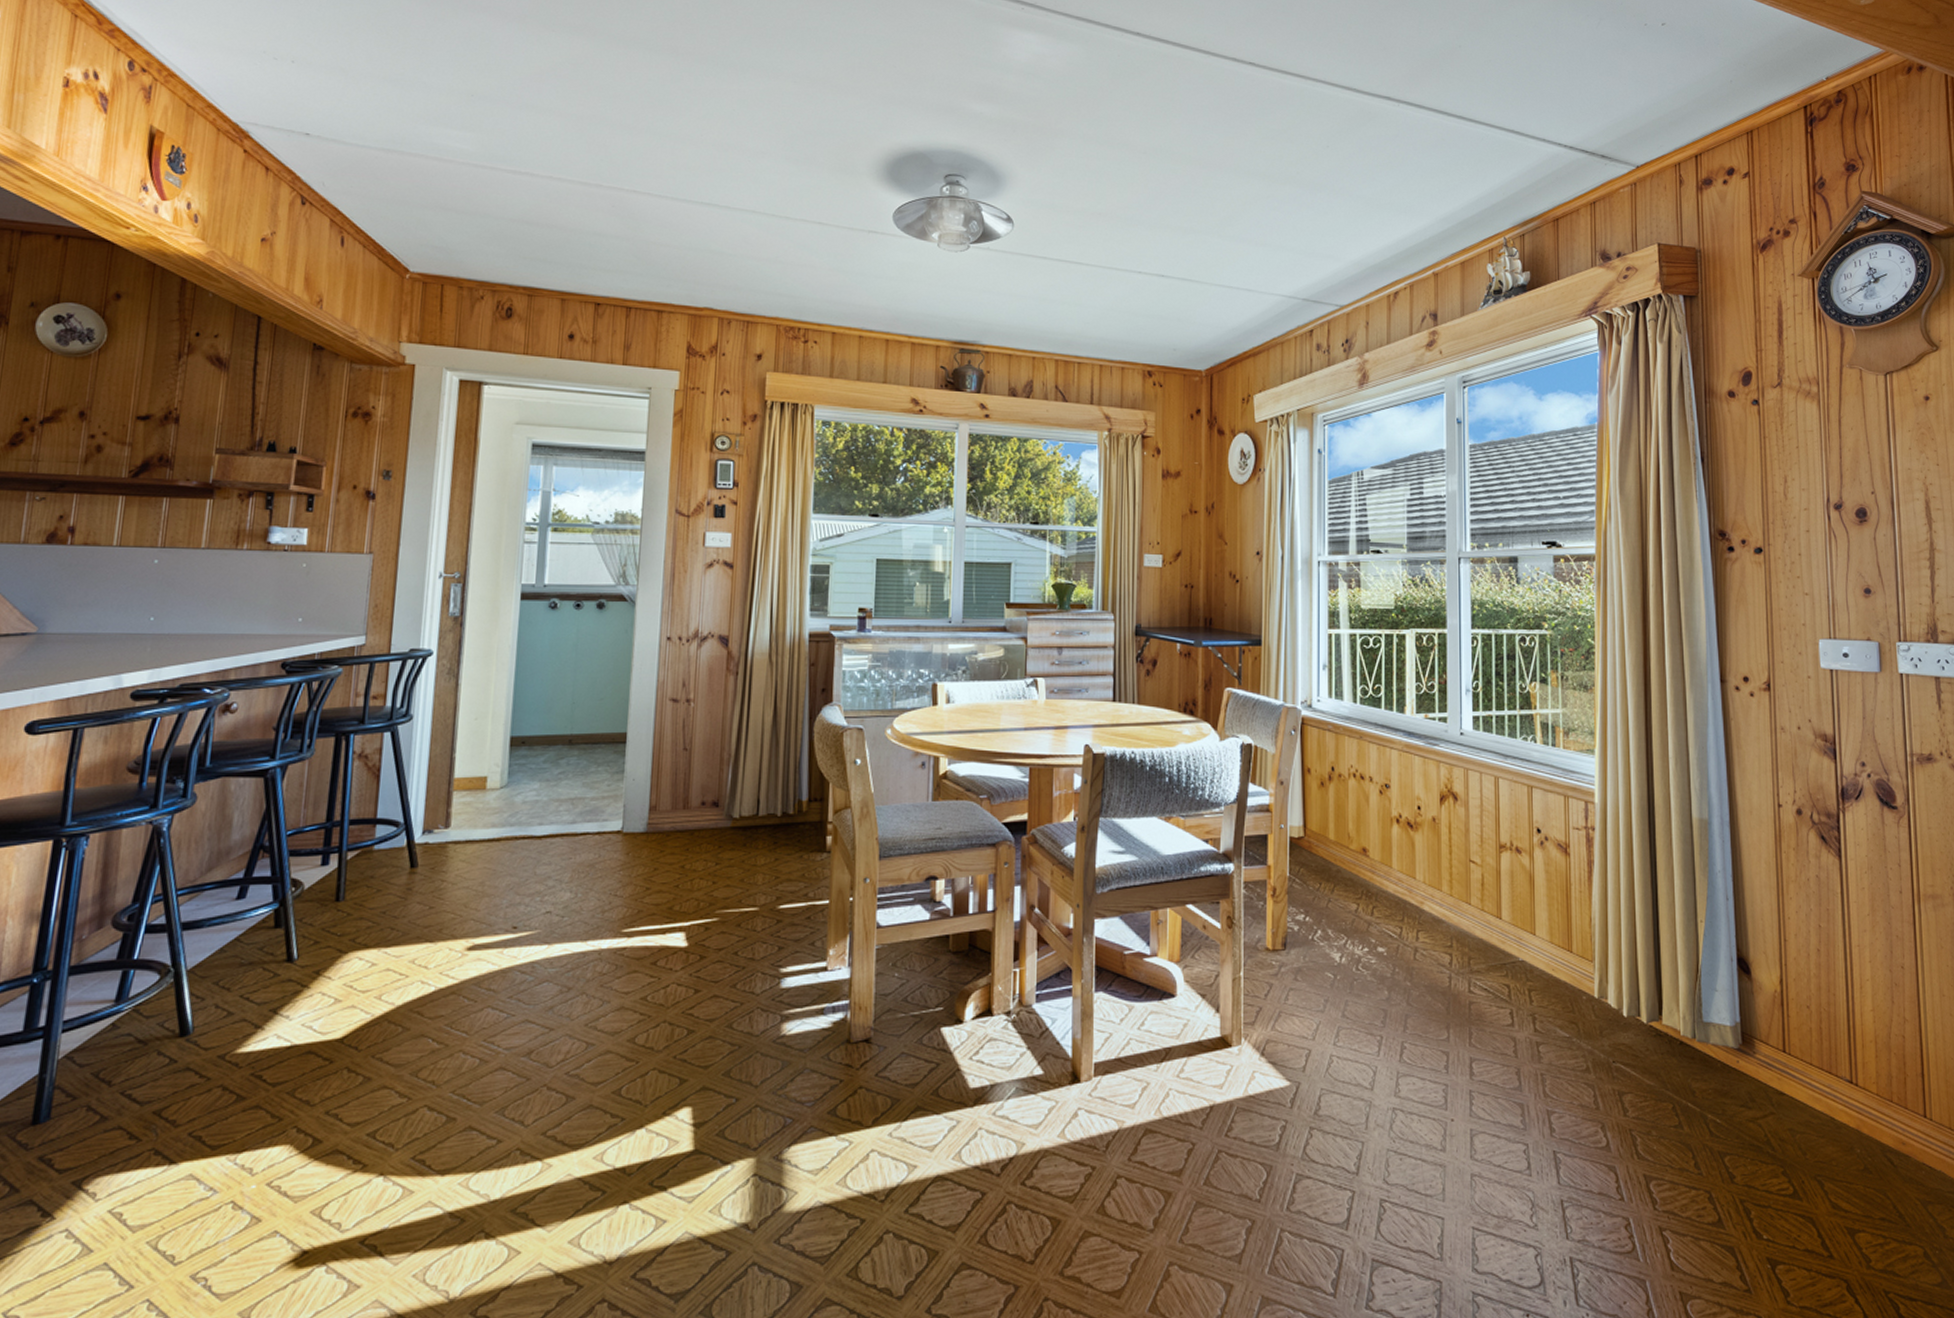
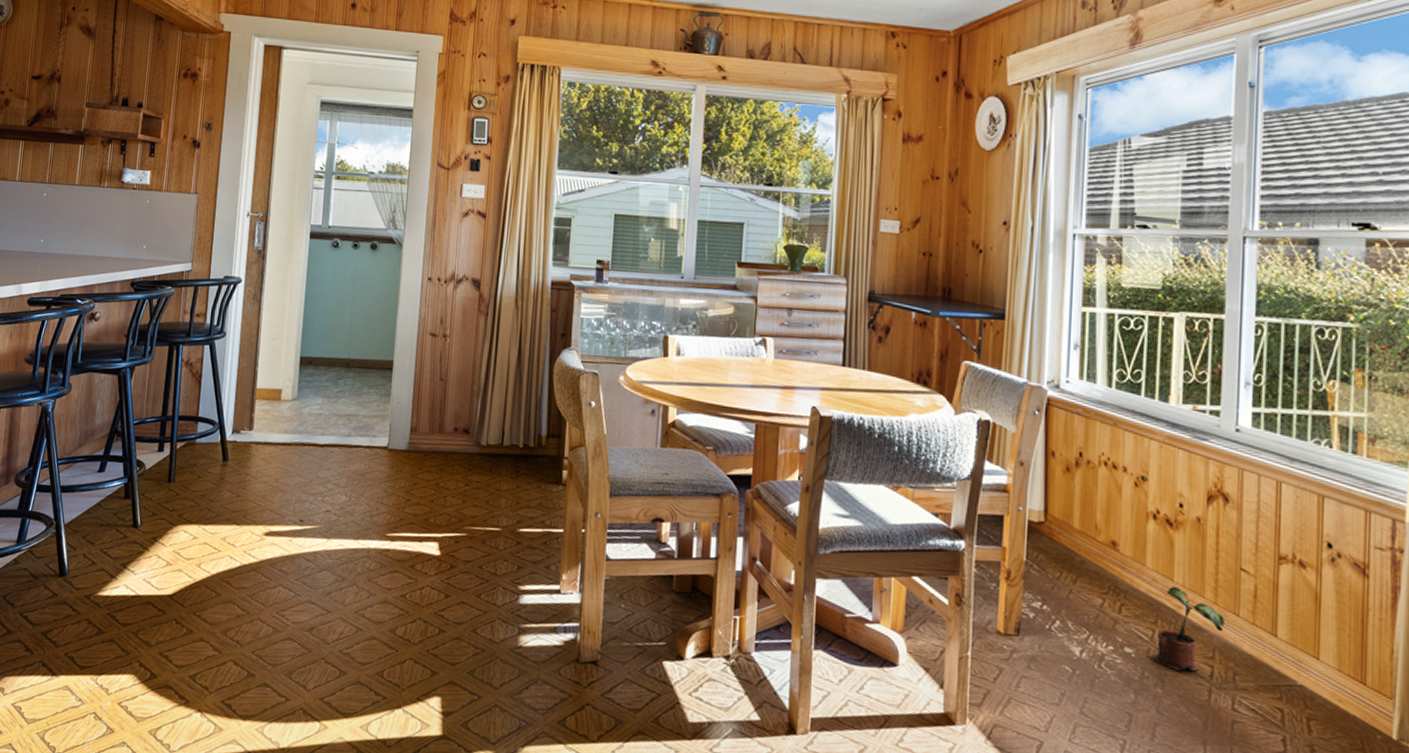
potted plant: none [1397,885,1459,962] -> present [1148,587,1224,671]

